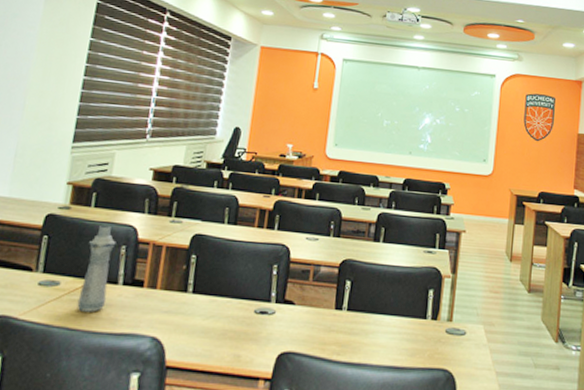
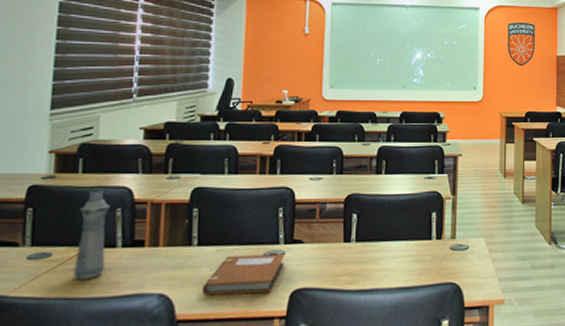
notebook: none [193,308,276,352] -> present [202,253,285,296]

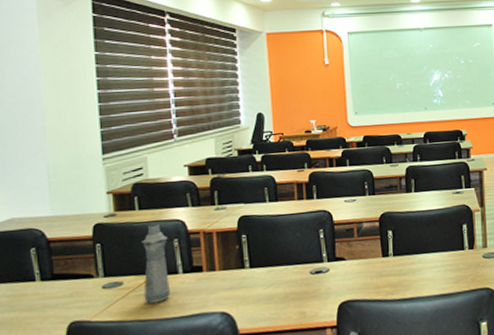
notebook: present [202,253,285,296] -> none [259,270,330,312]

